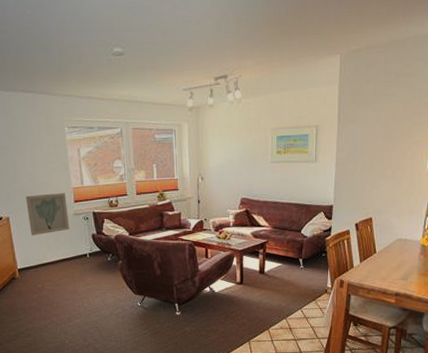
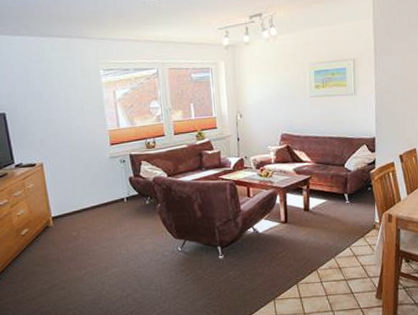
wall art: present [25,193,70,236] -> none [60,136,106,182]

